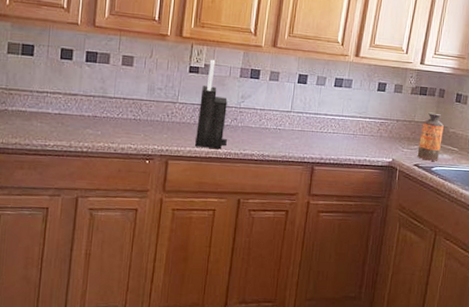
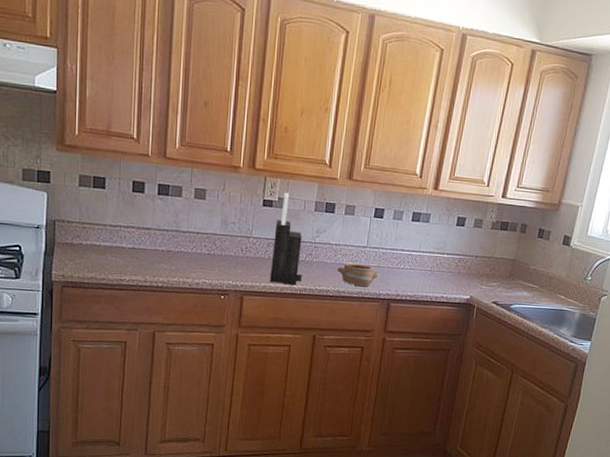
pottery: none [262,127,303,151] -> present [337,262,379,287]
bottle: present [417,112,444,161] -> none [496,248,524,299]

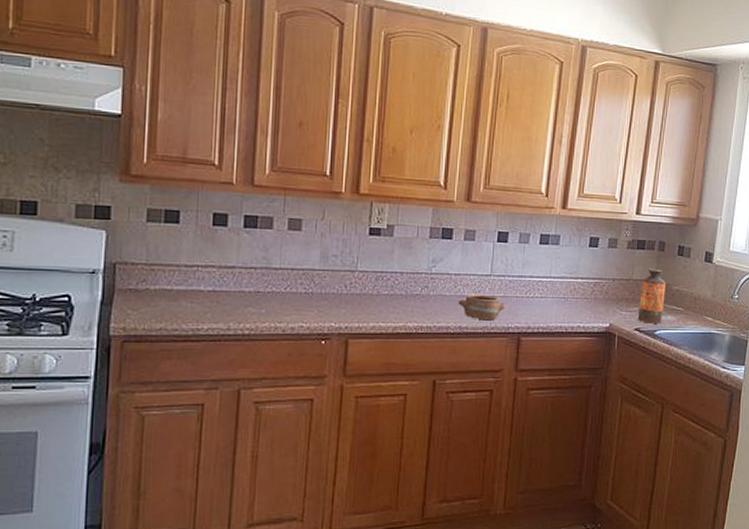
knife block: present [270,192,302,286] -> none [380,218,417,324]
bottle: none [496,248,524,299] -> present [637,268,666,324]

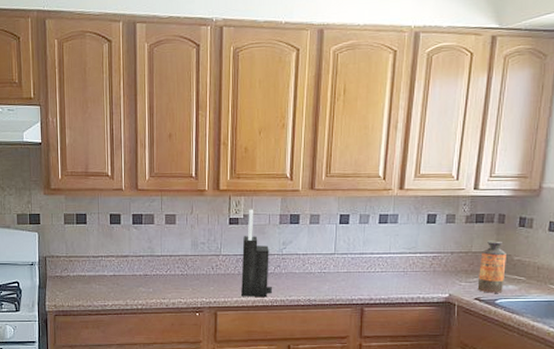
knife block: none [380,218,417,324] -> present [241,209,272,298]
pottery: present [458,294,506,321] -> none [307,270,349,294]

